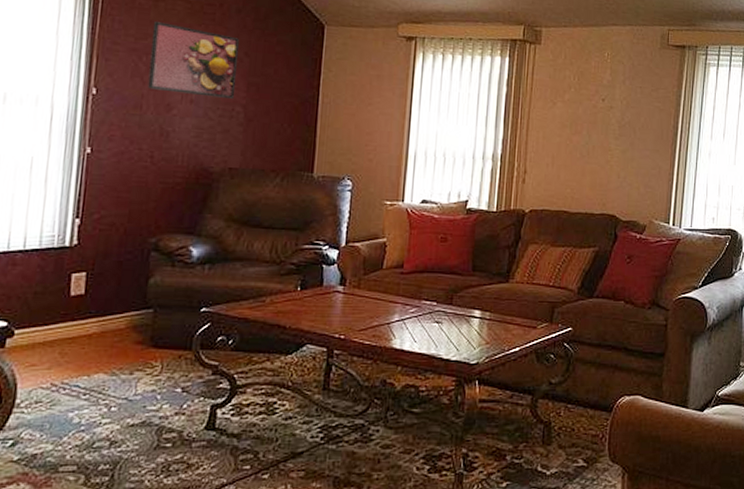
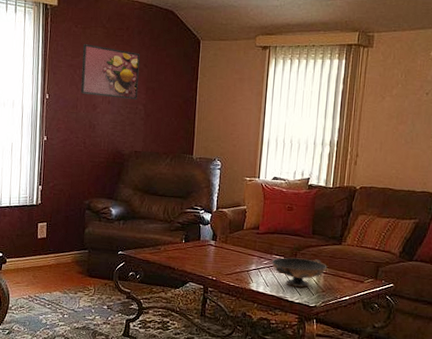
decorative bowl: none [420,302,492,340] -> present [271,257,327,288]

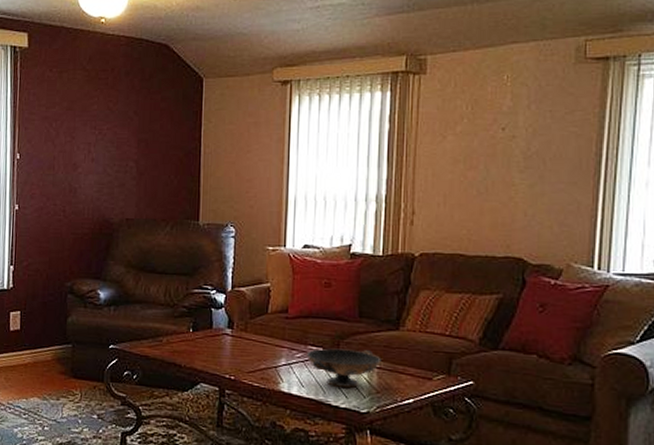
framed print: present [80,44,140,99] -> none [58,91,129,155]

